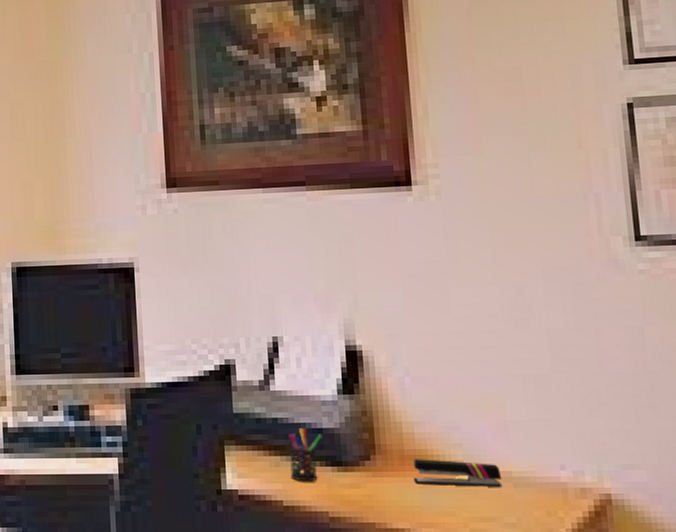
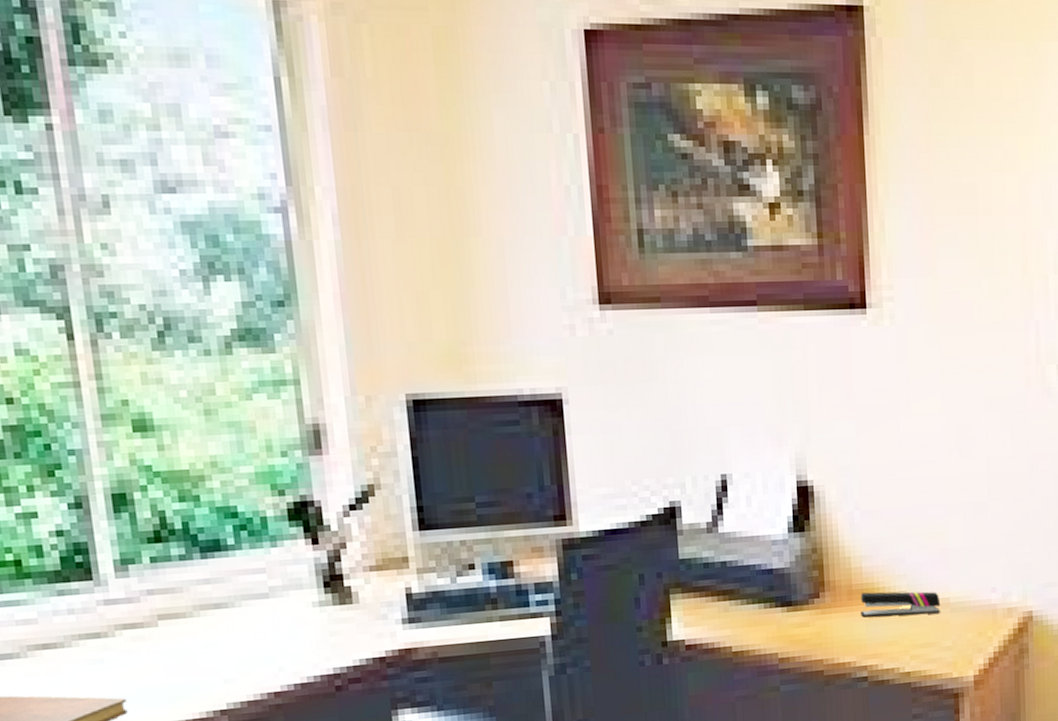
pen holder: present [288,428,322,482] -> none [738,570,772,626]

